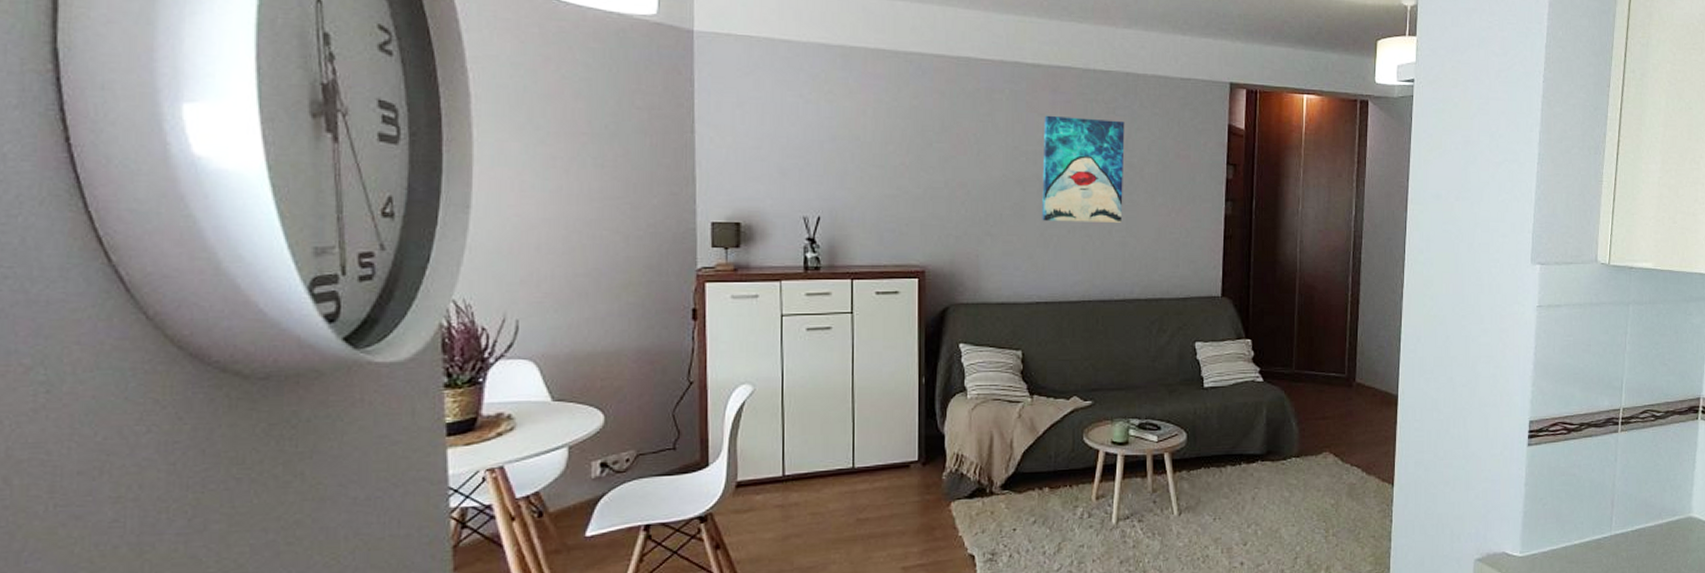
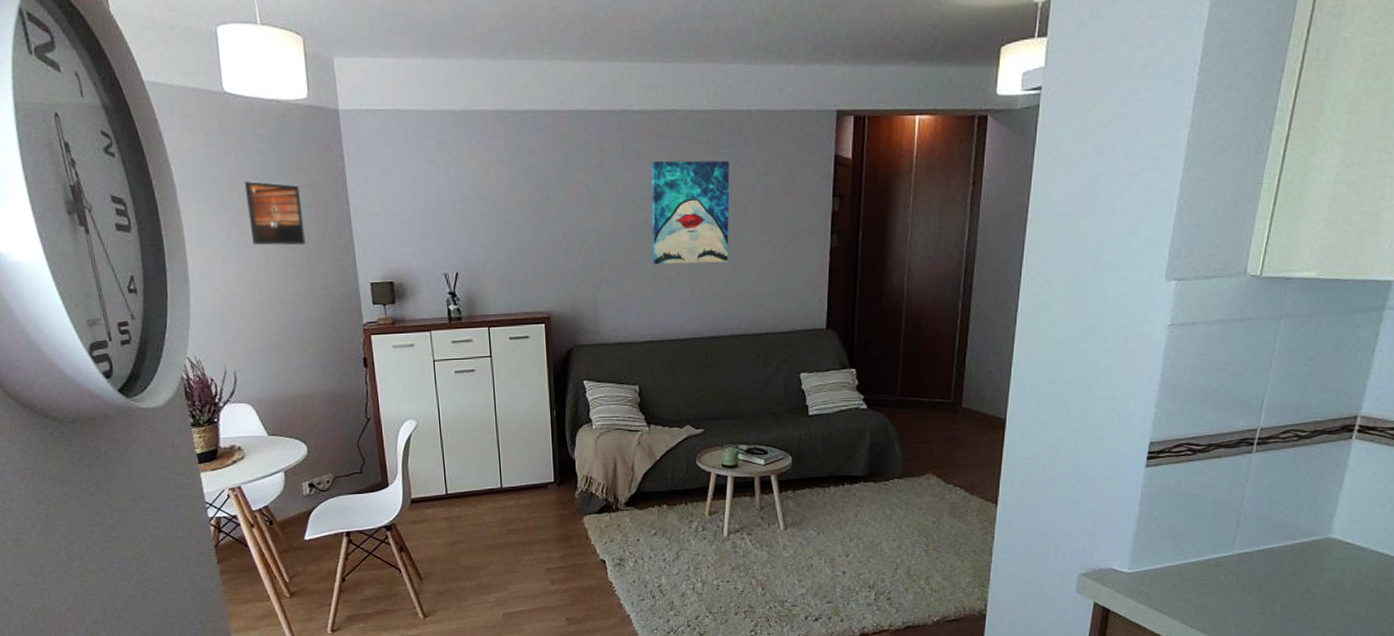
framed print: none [563,98,635,175] -> present [244,181,306,246]

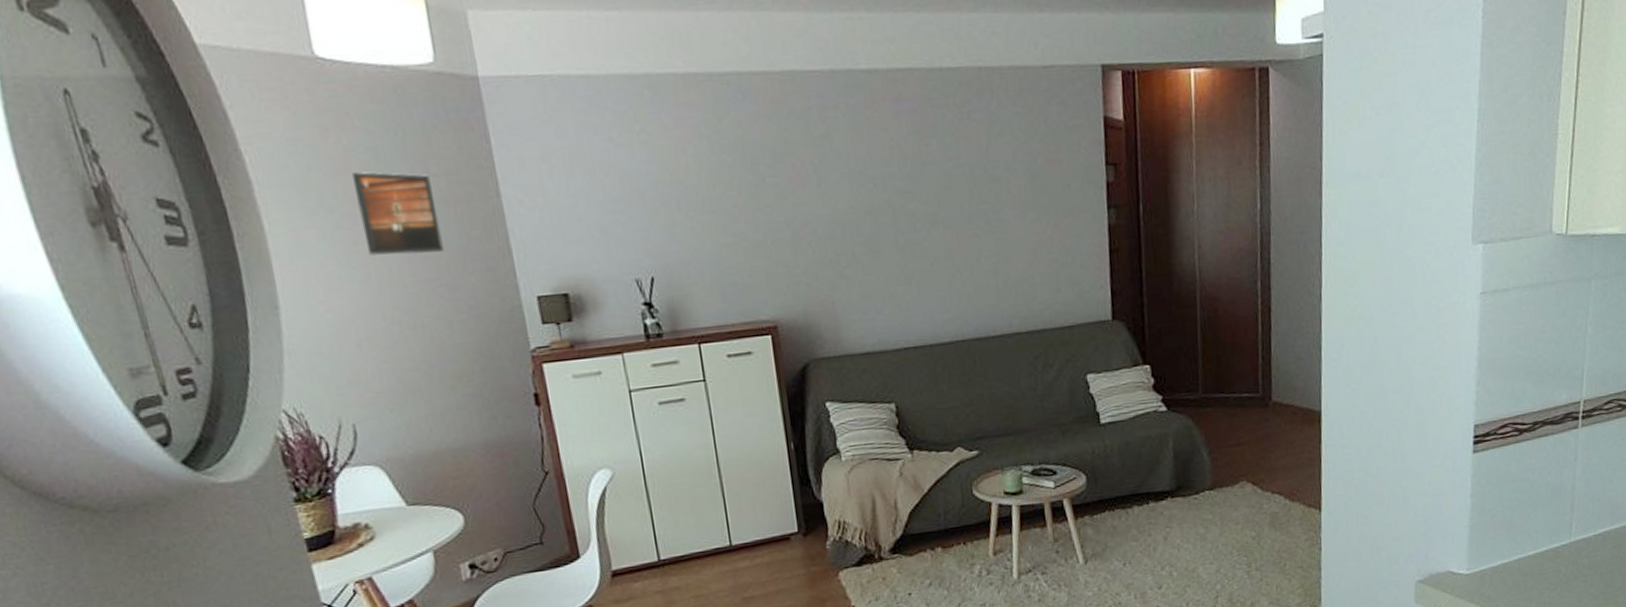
wall art: present [651,160,730,265] -> none [889,126,991,255]

